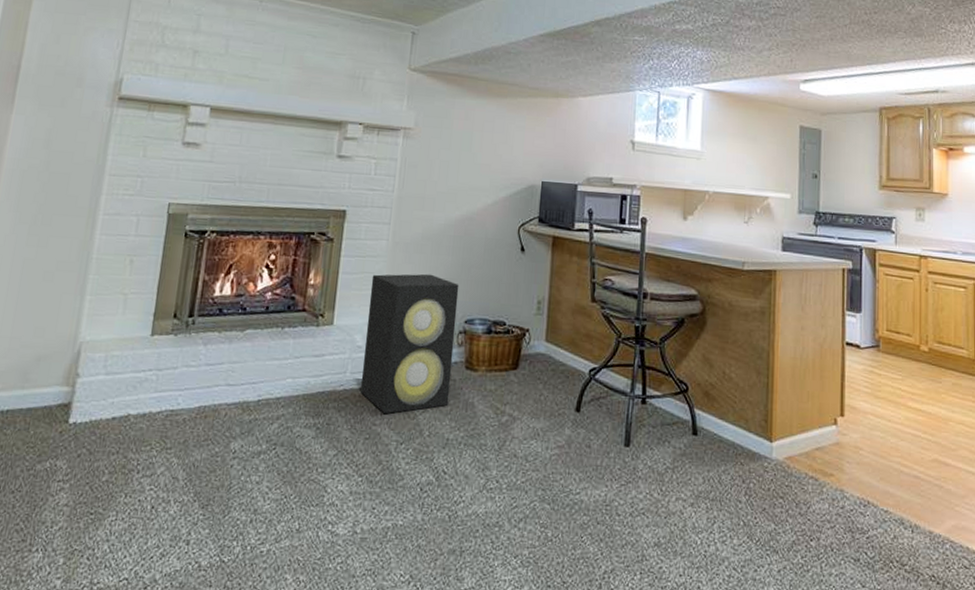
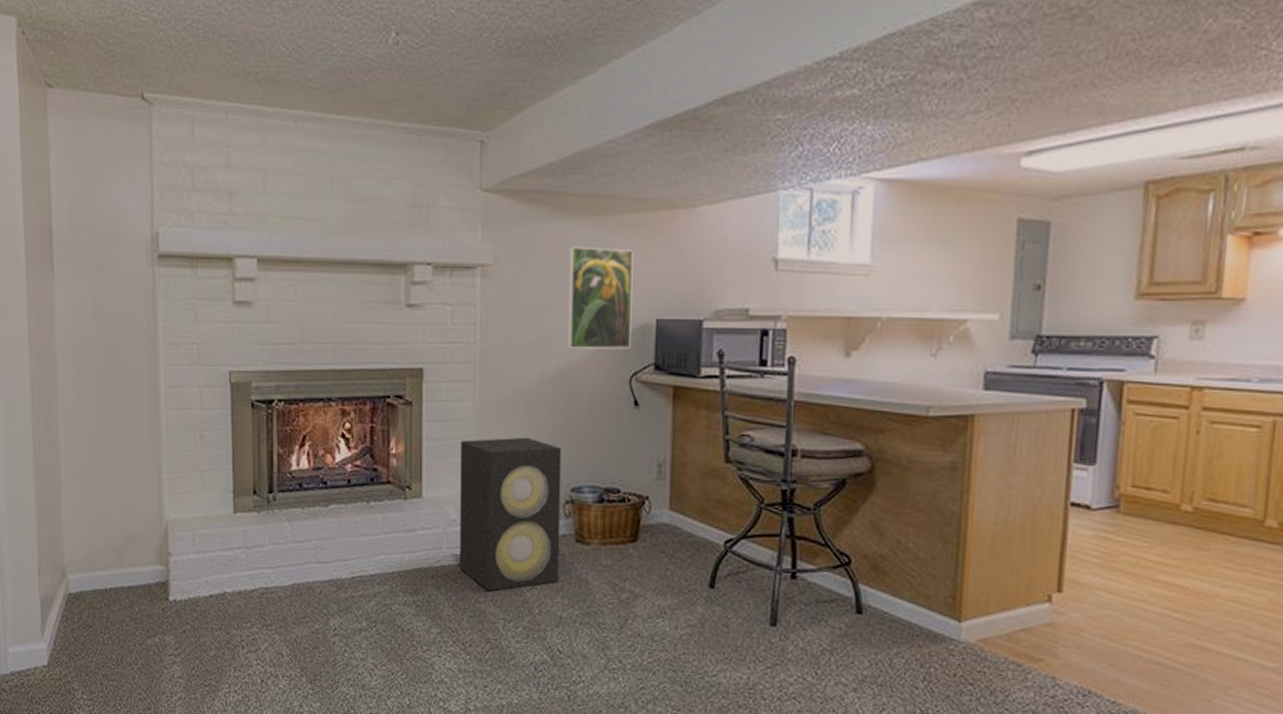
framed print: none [469,119,527,204] -> present [566,246,634,349]

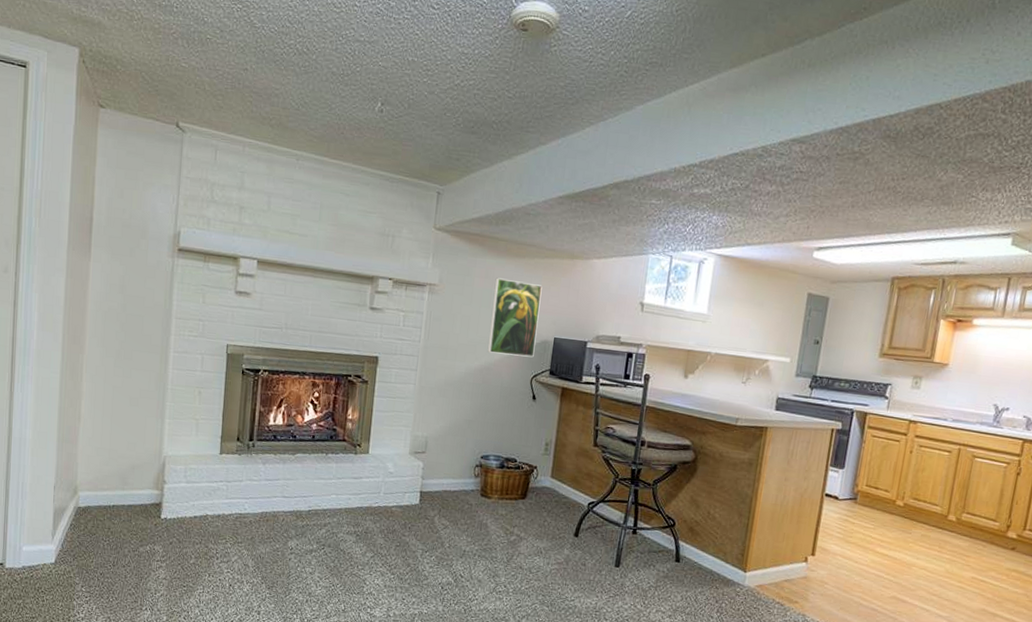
speaker: present [459,437,562,592] -> none [391,413,477,528]

